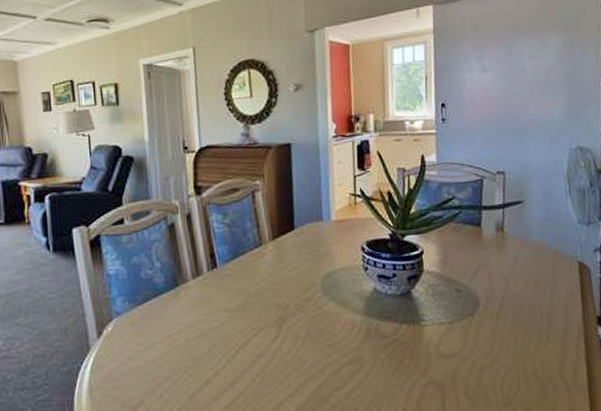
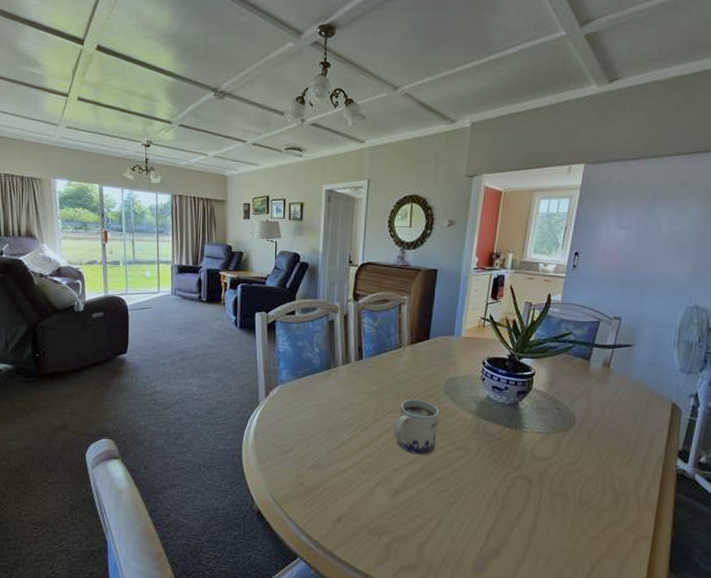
mug: none [268,306,324,380] -> present [393,398,439,455]

